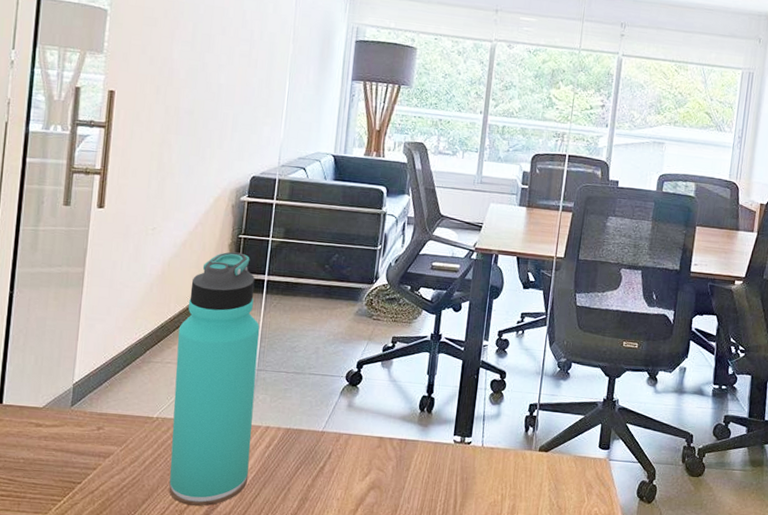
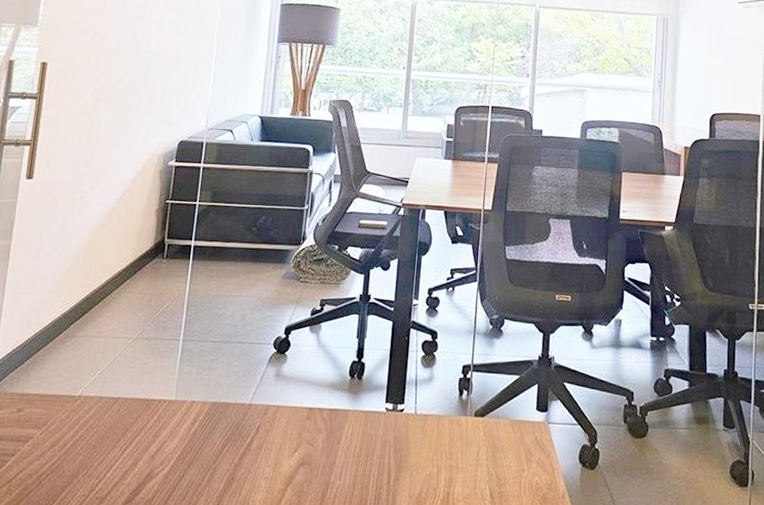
thermos bottle: present [169,251,260,507] -> none [89,218,186,493]

